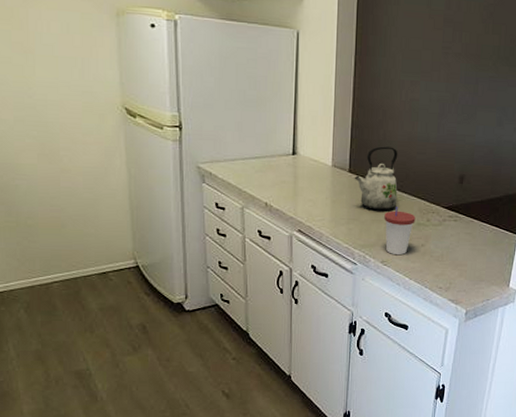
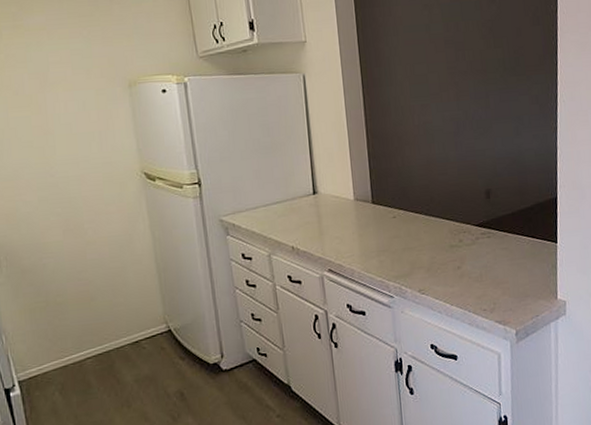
kettle: present [354,146,398,210] -> none [378,172,426,238]
cup: present [384,207,416,256] -> none [414,231,448,282]

